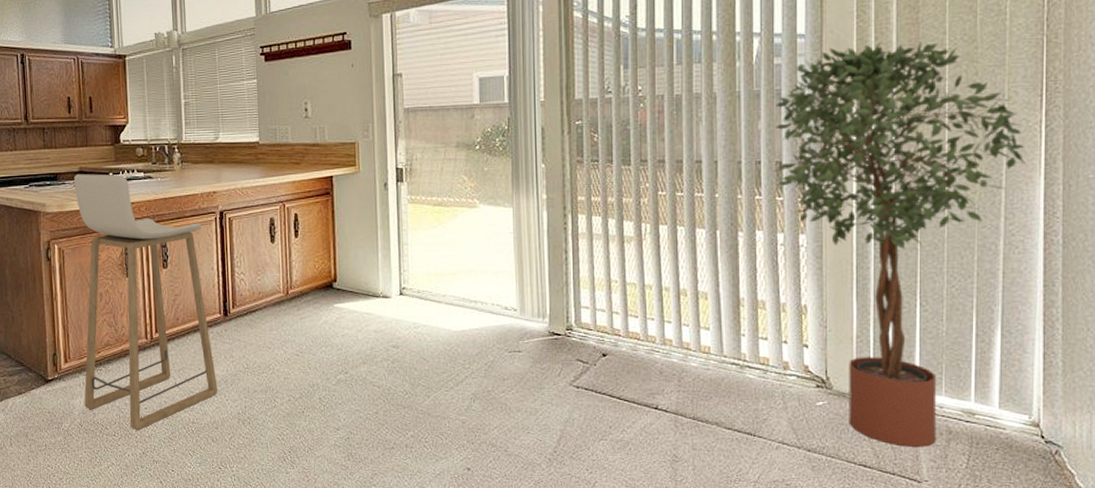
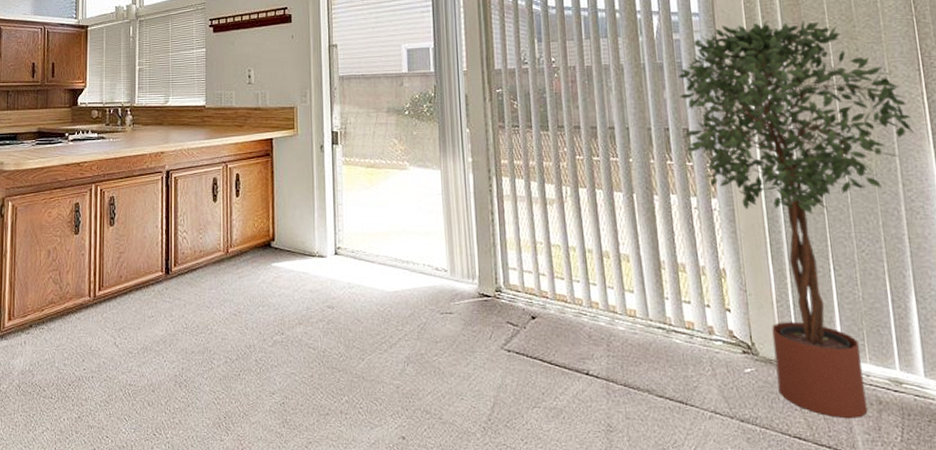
bar stool: present [74,174,218,430] -> none [24,134,156,392]

